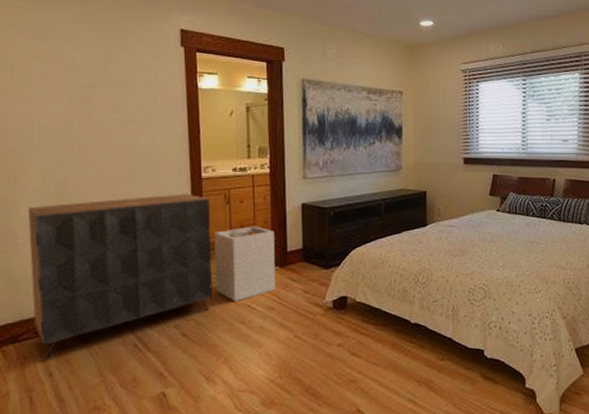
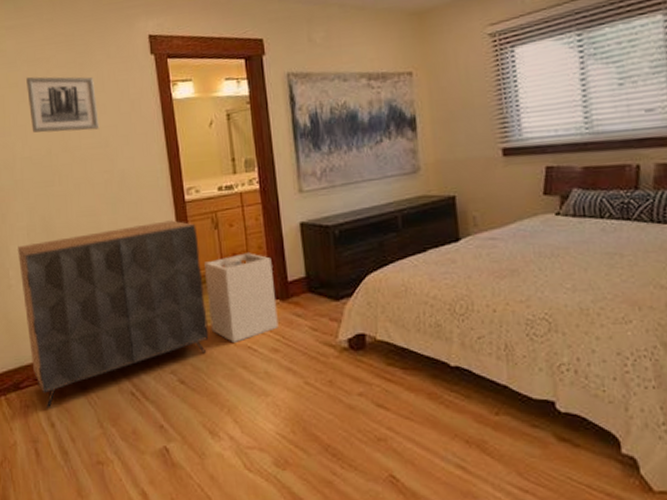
wall art: none [52,50,125,107] -> present [26,76,100,133]

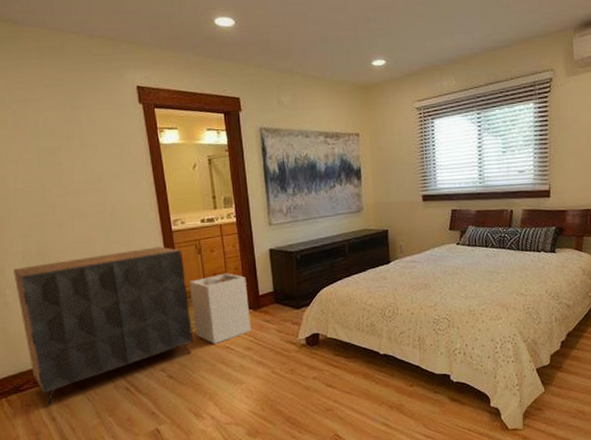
wall art: present [26,76,100,133] -> none [16,115,92,168]

